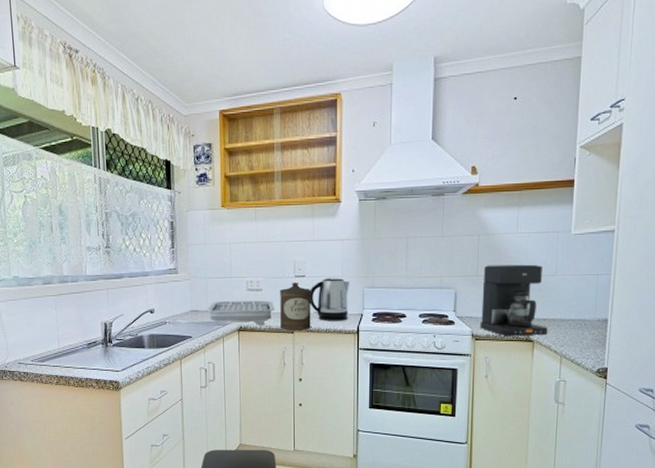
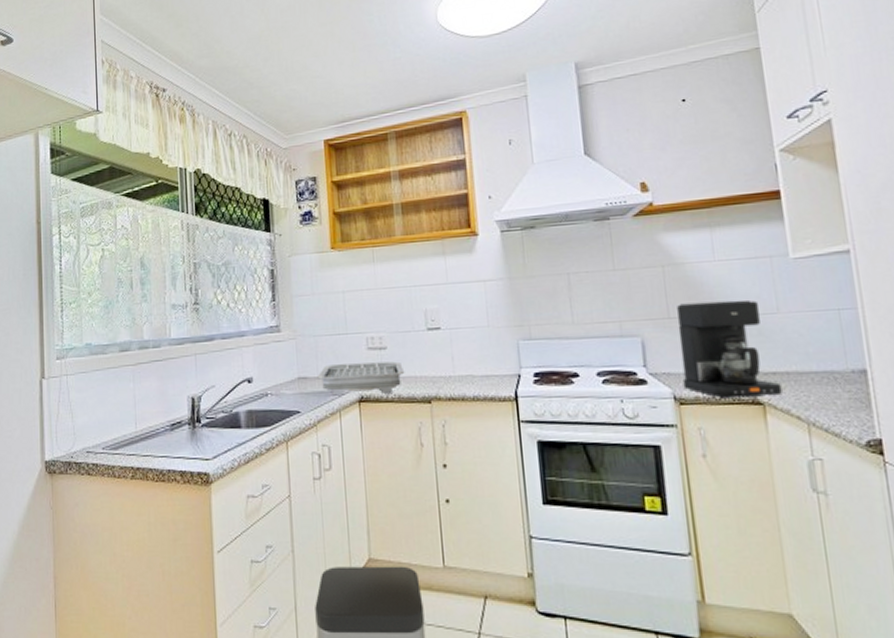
canister: present [280,282,311,330] -> none [409,336,453,399]
kettle: present [310,277,349,321] -> none [447,328,501,386]

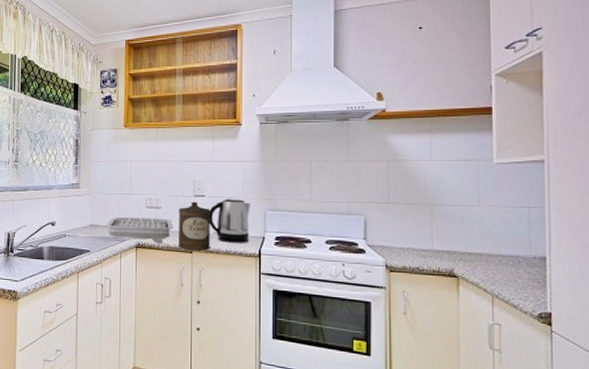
canister: none [409,336,453,399] -> present [179,201,210,251]
kettle: none [447,328,501,386] -> present [209,198,250,243]
coffee maker: present [677,299,782,398] -> none [394,192,474,272]

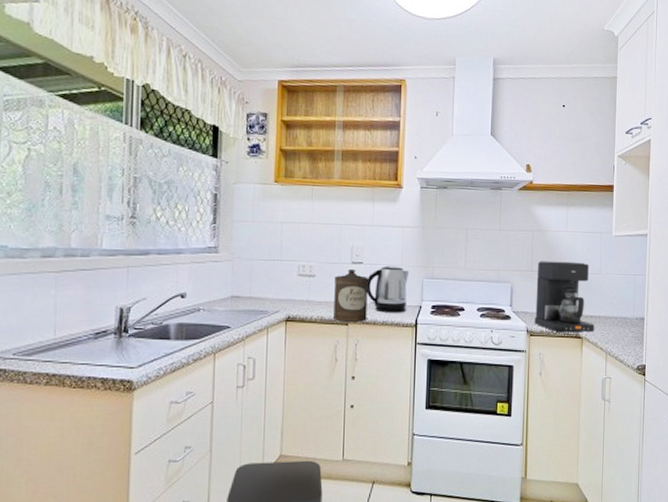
dish rack: present [105,217,174,243] -> none [249,287,329,315]
coffee maker: none [394,192,474,272] -> present [534,261,595,333]

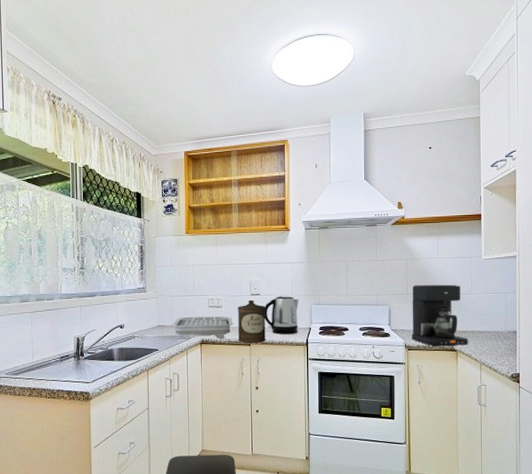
dish rack: none [249,287,329,315] -> present [172,316,234,339]

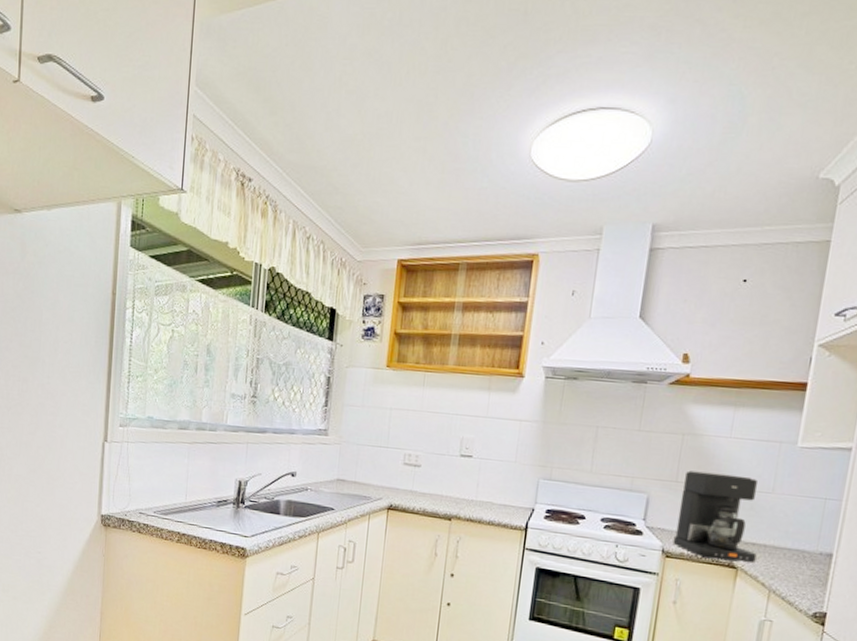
dish rack: present [172,316,234,339] -> none [354,472,433,506]
canister: present [238,299,266,343] -> none [436,461,477,519]
kettle: present [264,295,299,335] -> none [473,461,523,514]

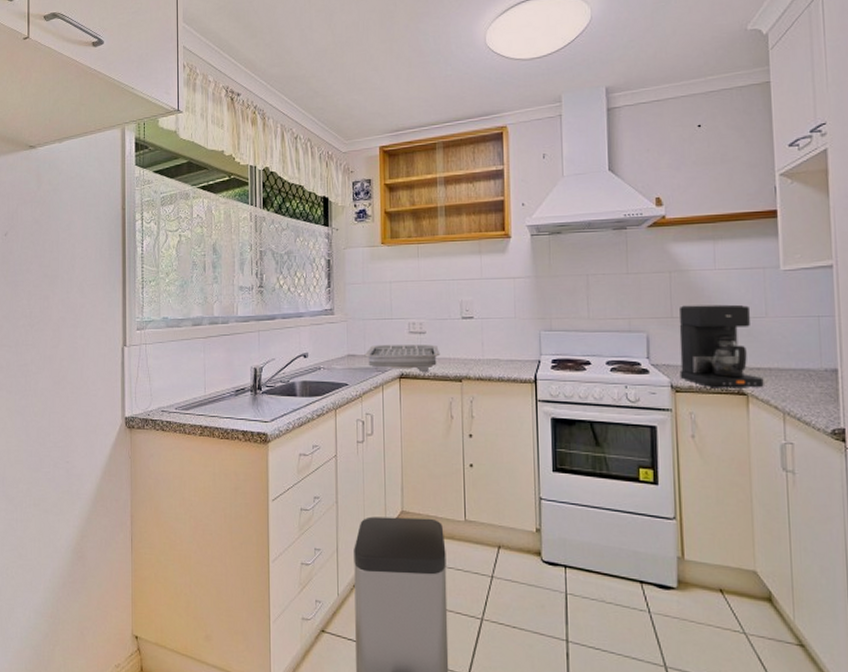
dish rack: none [354,472,433,506] -> present [364,344,441,372]

